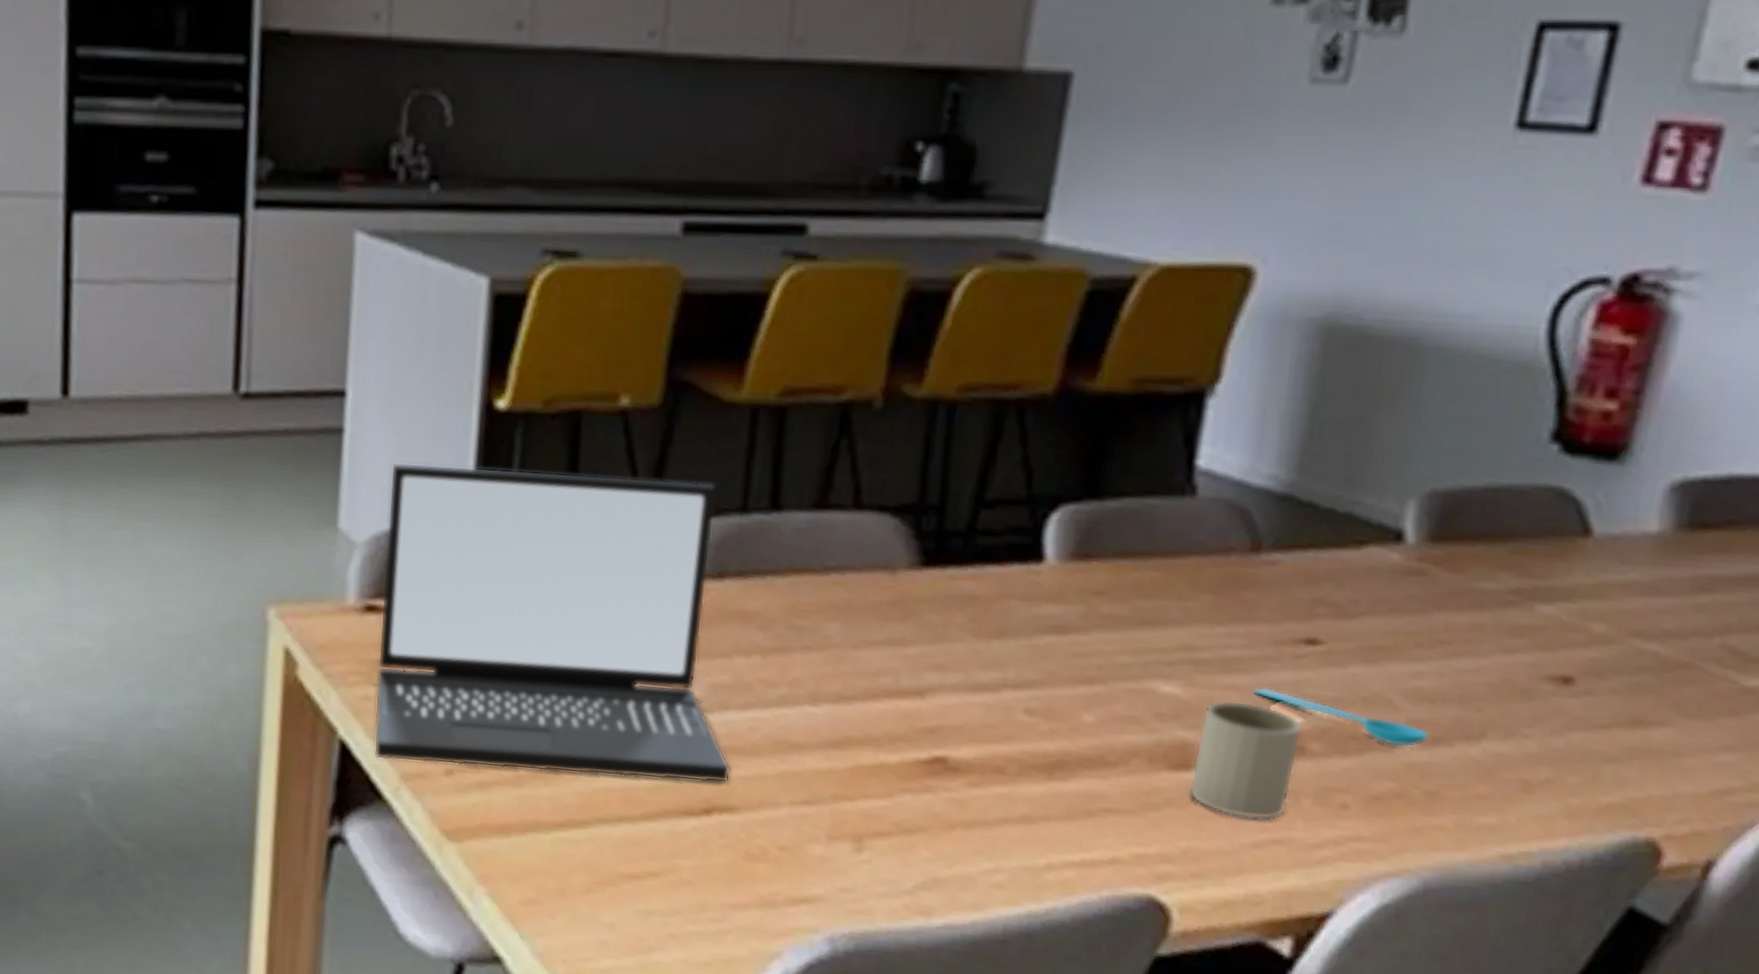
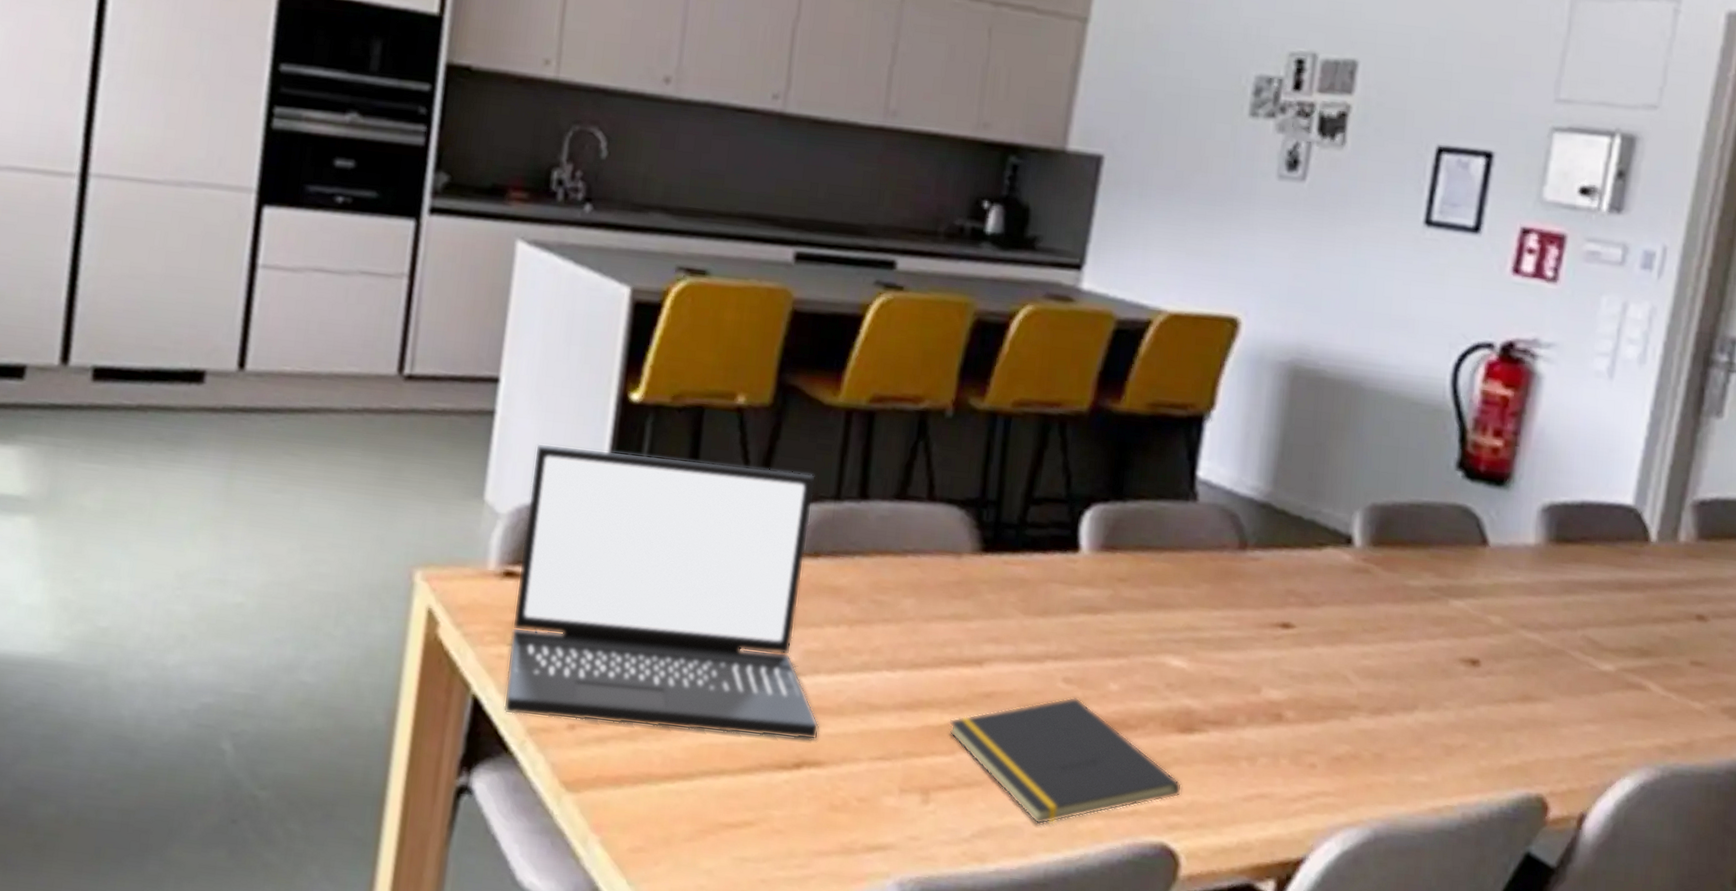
notepad: none [885,730,1175,875] -> present [949,697,1182,825]
mug: present [1189,700,1304,820] -> none [1193,673,1281,777]
spoon: present [1253,687,1429,748] -> none [1242,663,1375,717]

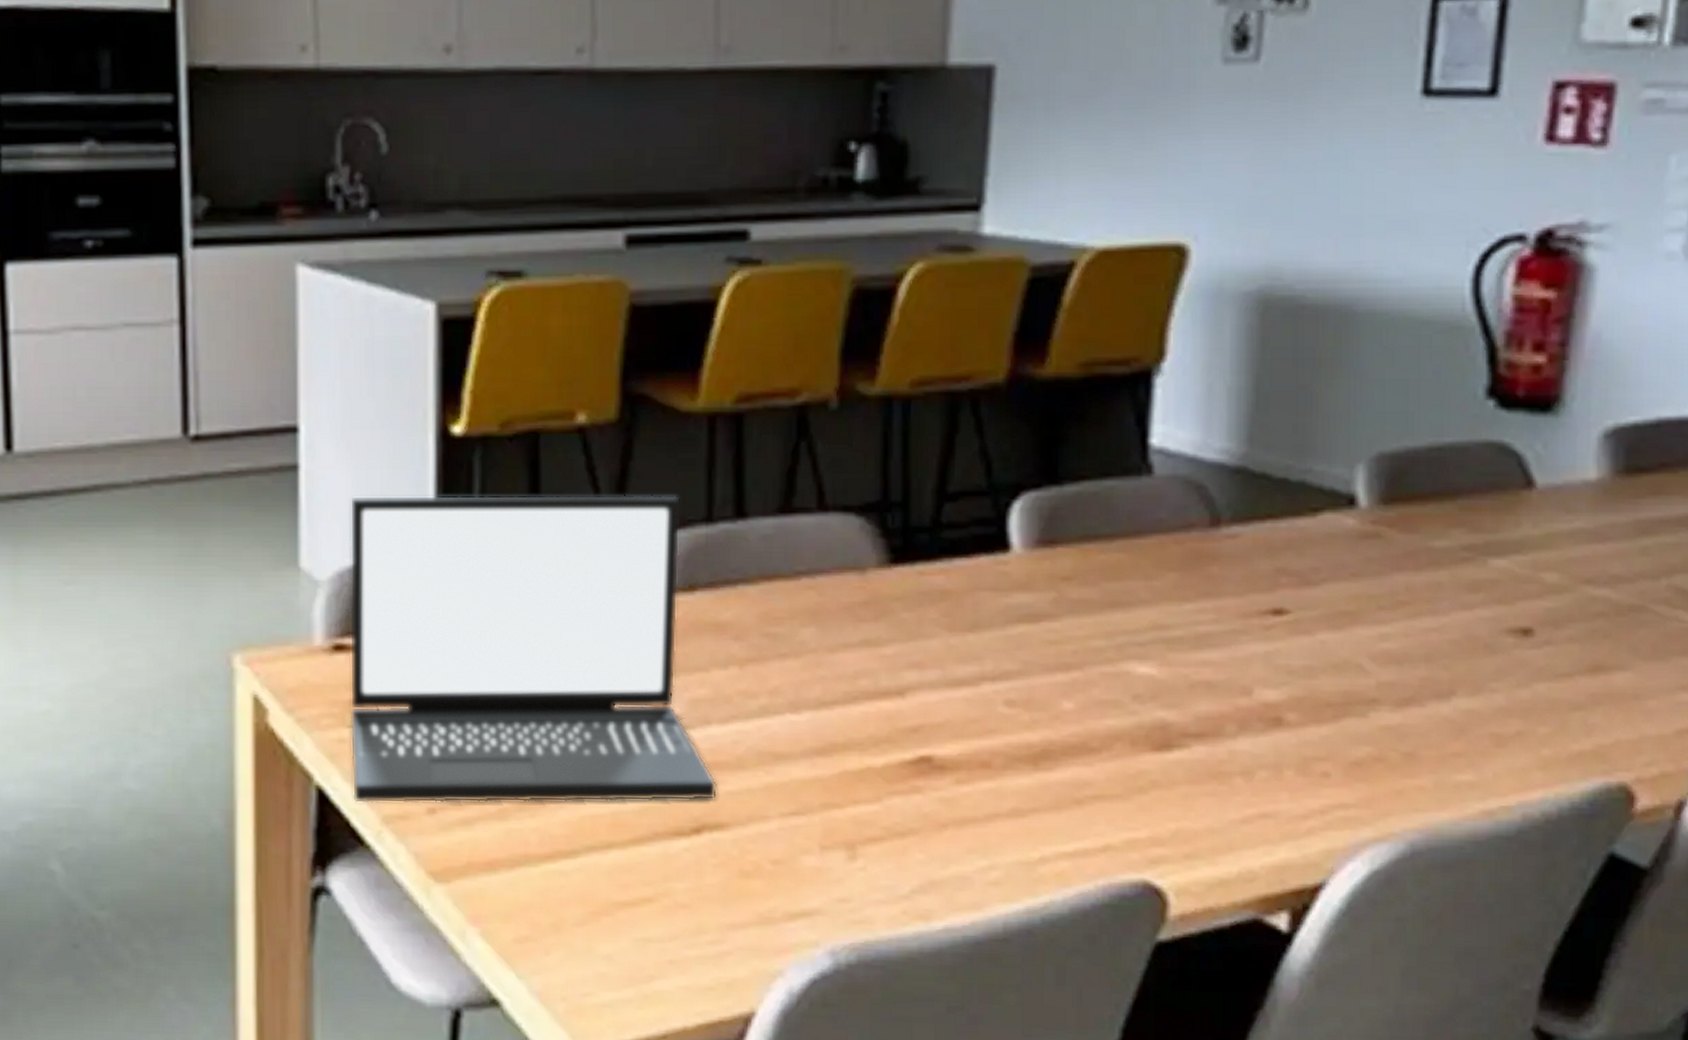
notepad: present [949,697,1182,825] -> none [871,721,1164,872]

